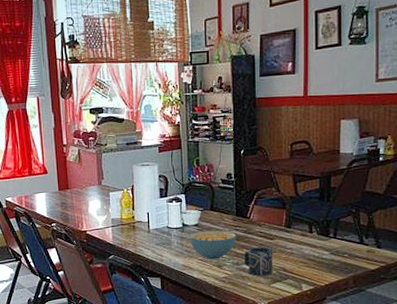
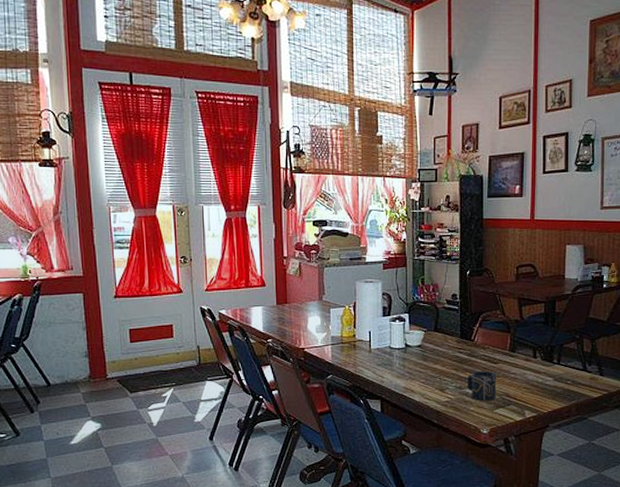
cereal bowl: present [189,230,236,260] -> none [411,352,460,383]

